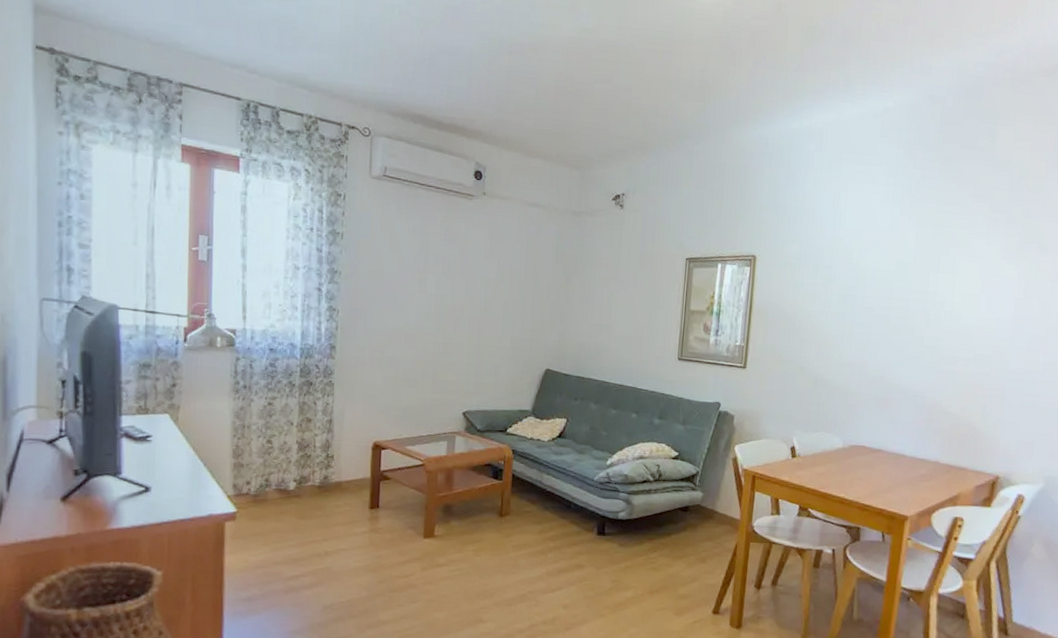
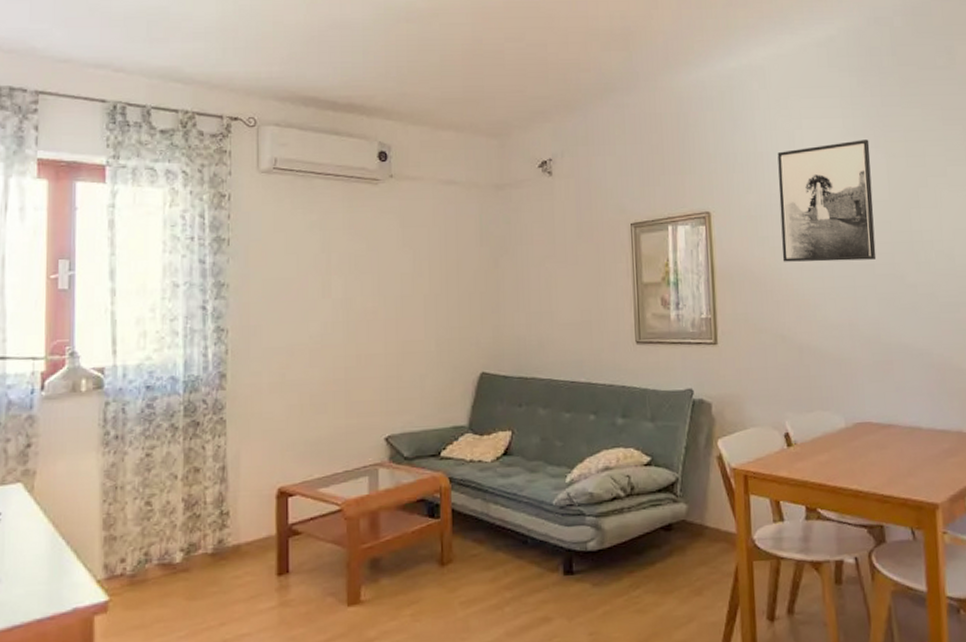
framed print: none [812,206,905,312] -> present [777,139,877,262]

